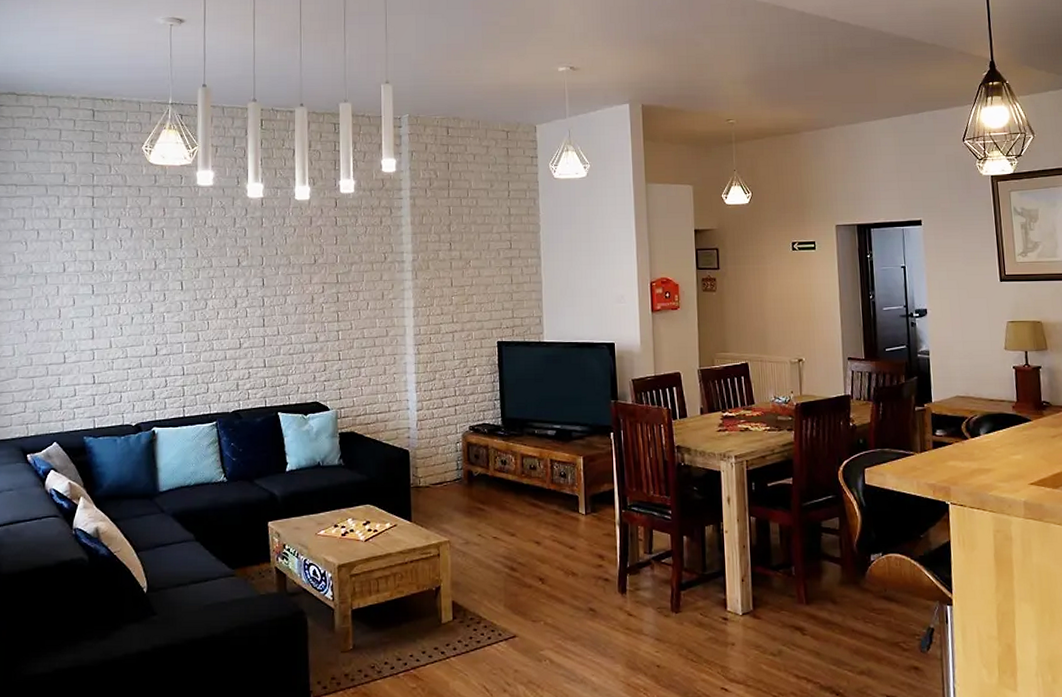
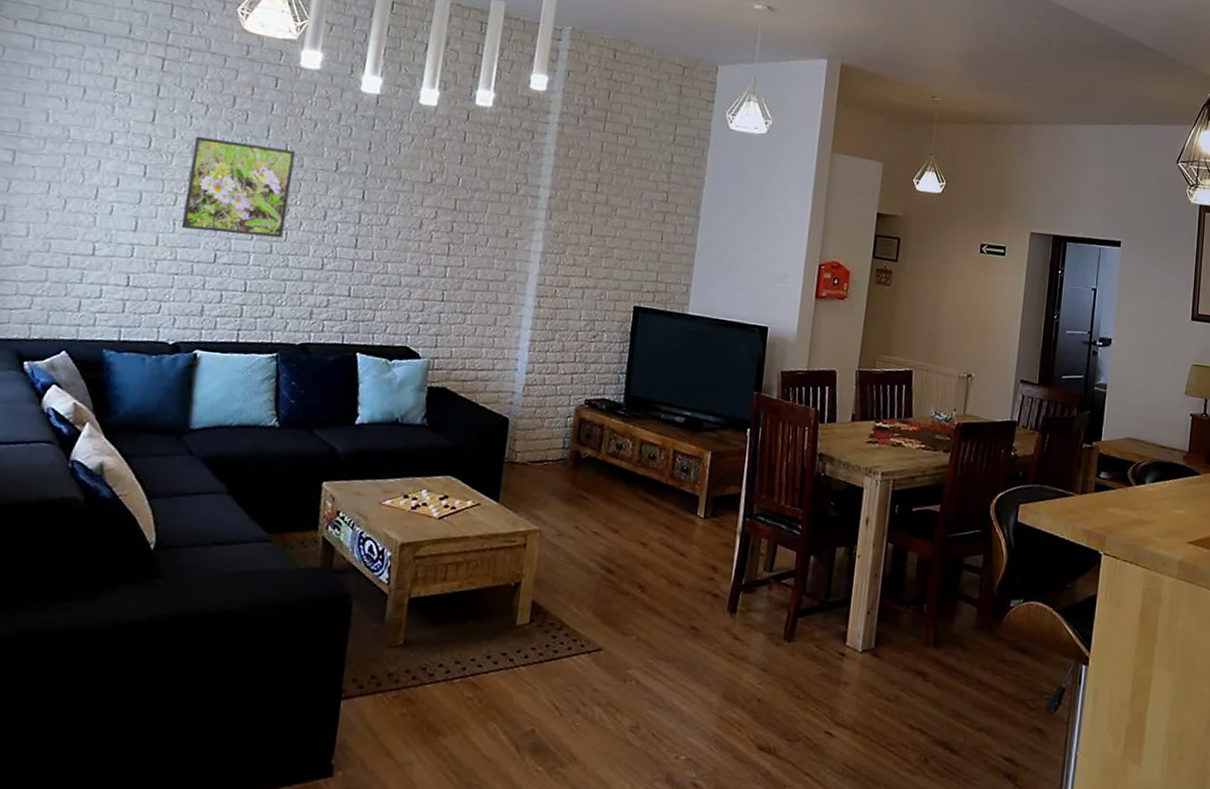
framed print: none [126,254,206,331] -> present [181,136,296,239]

